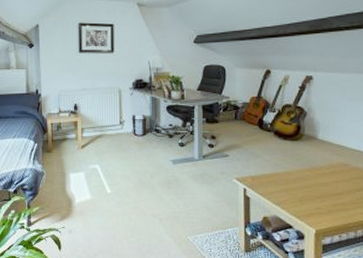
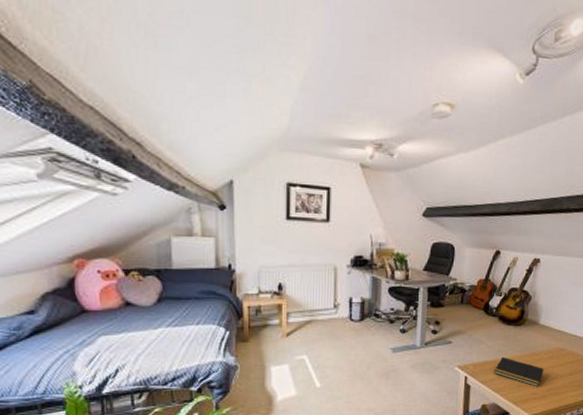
notepad: none [274,170,327,202] -> present [494,356,544,387]

